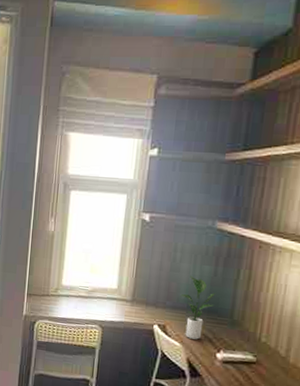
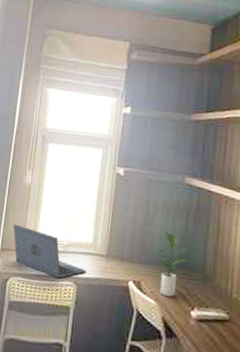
laptop: none [38,270,111,322] -> present [13,224,87,279]

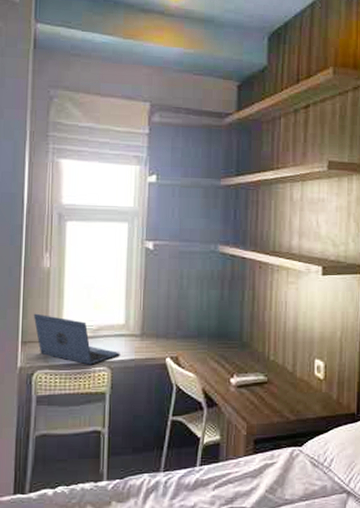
potted plant: present [154,229,188,297] -> none [190,301,224,367]

